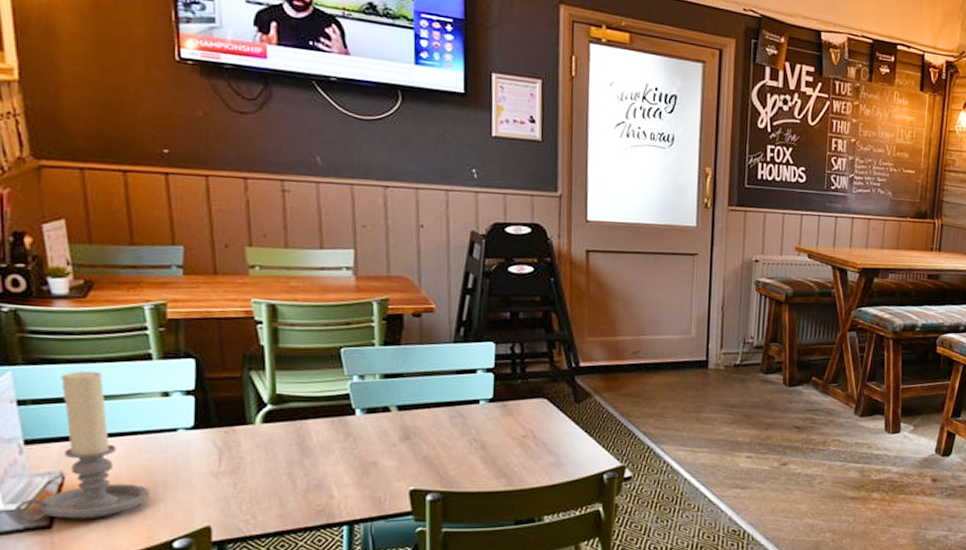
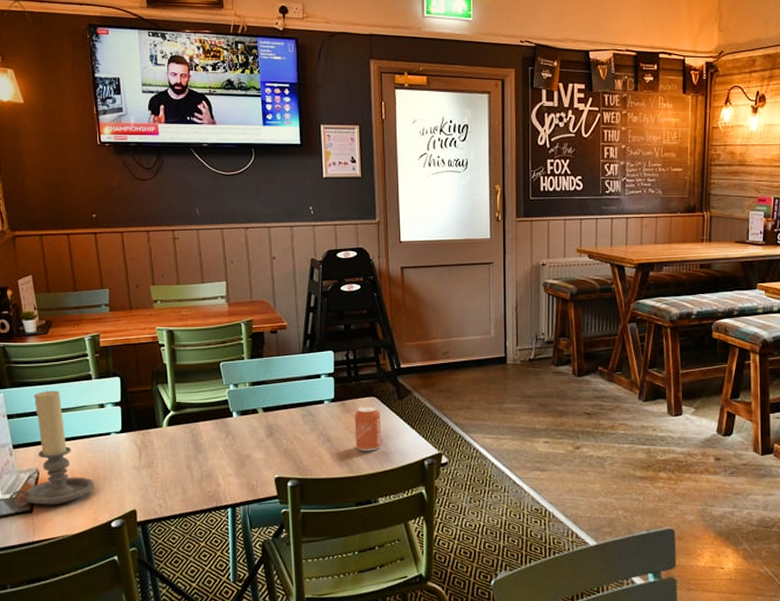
can: none [517,408,552,462] -> present [354,406,382,451]

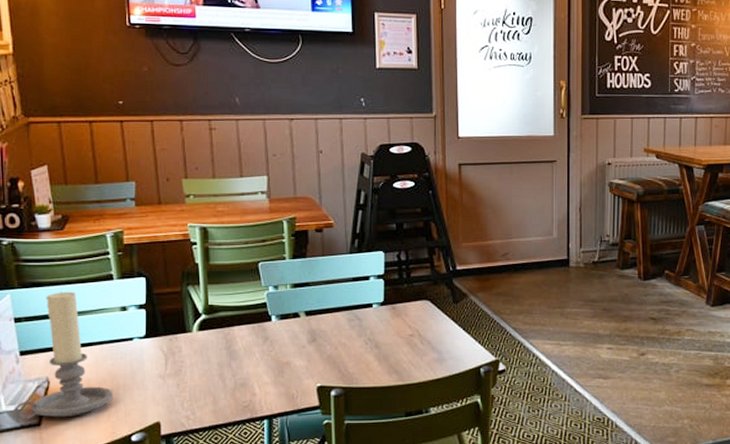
can: present [354,406,382,451] -> none [405,310,435,358]

